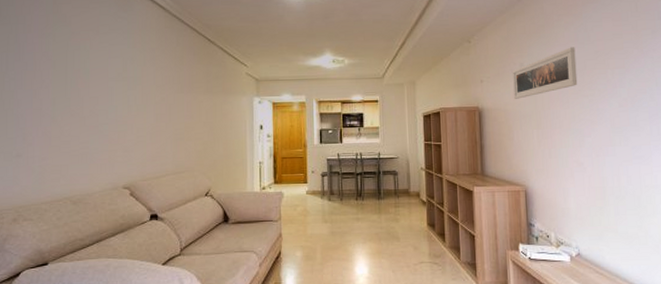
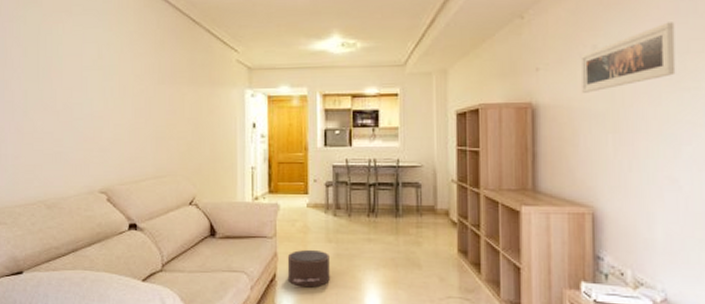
pouf: none [290,229,326,262] -> present [287,249,330,288]

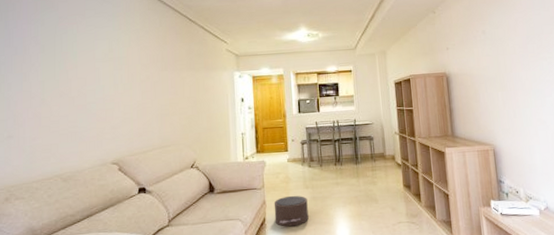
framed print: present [580,22,676,93] -> none [475,13,537,64]

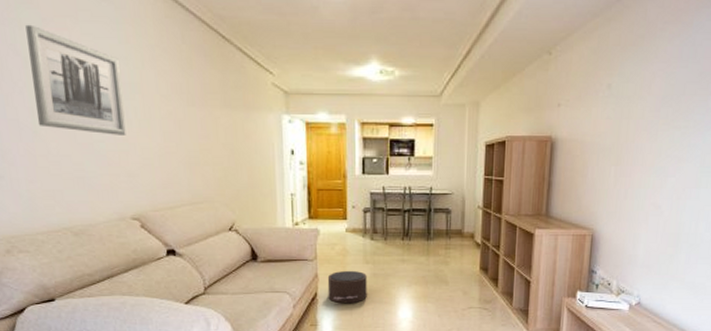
wall art: none [46,22,113,98] -> present [25,24,126,135]

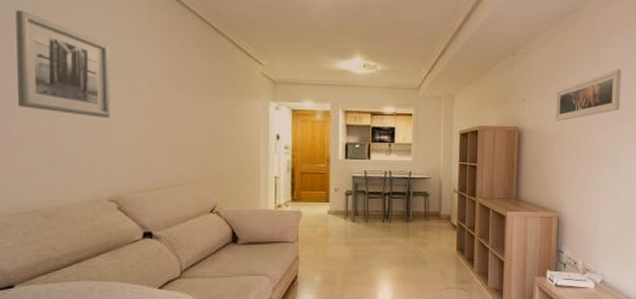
pouf: present [327,270,367,304] -> none [308,252,348,286]
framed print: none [593,65,677,128] -> present [555,69,622,121]

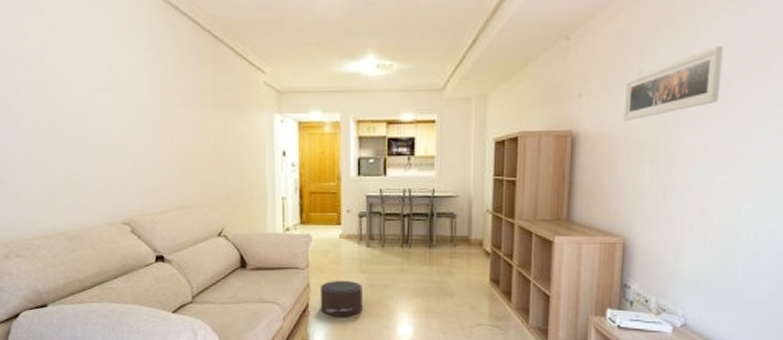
wall art: present [16,9,110,118] -> none [30,33,120,139]
pouf: none [308,252,348,286] -> present [320,280,363,317]

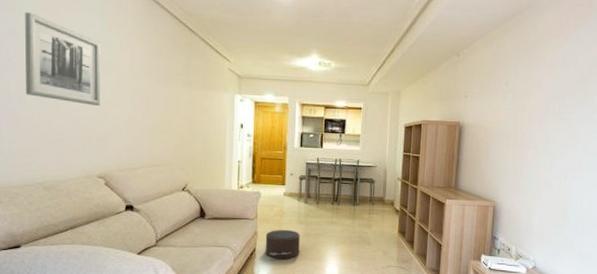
wall art: none [30,33,120,139] -> present [25,12,101,106]
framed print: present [622,45,724,121] -> none [494,69,561,117]

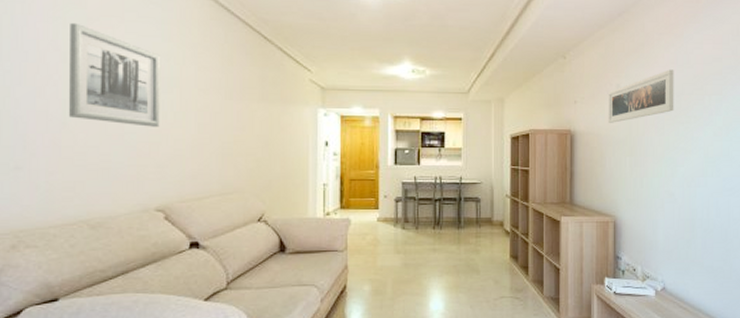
pouf: present [265,229,300,259] -> none [357,260,398,297]
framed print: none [494,69,561,117] -> present [607,69,674,123]

